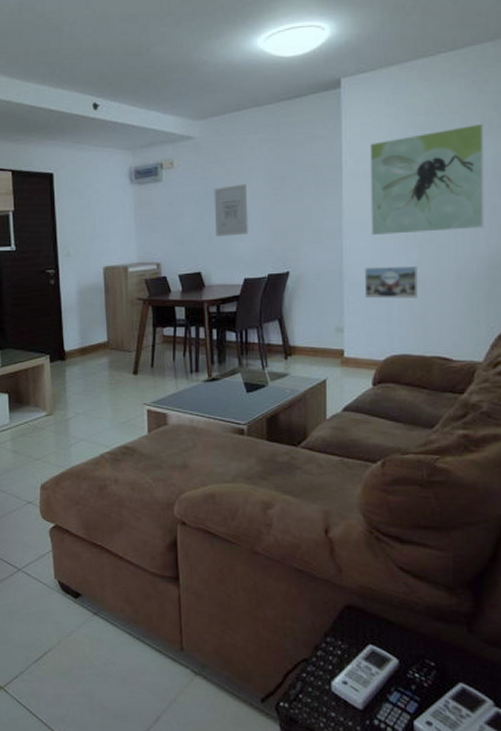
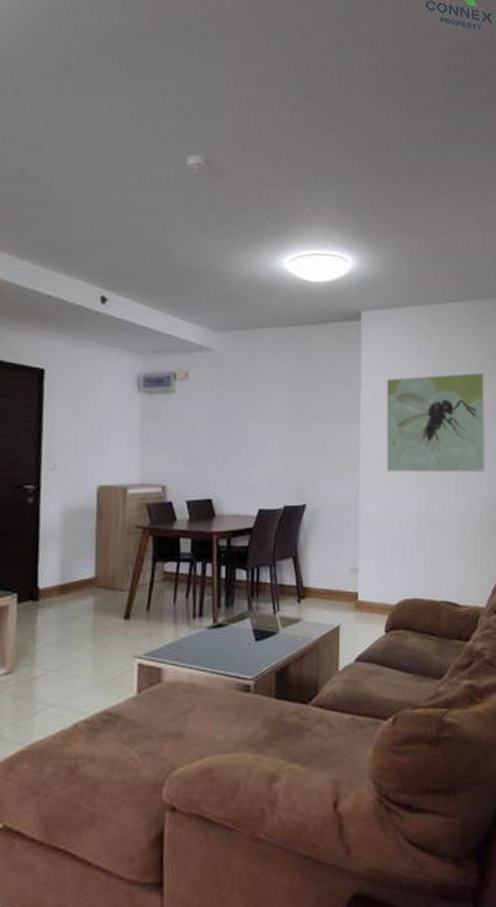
wall art: present [214,183,248,237] -> none [230,405,266,462]
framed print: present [364,267,418,299] -> none [379,505,428,539]

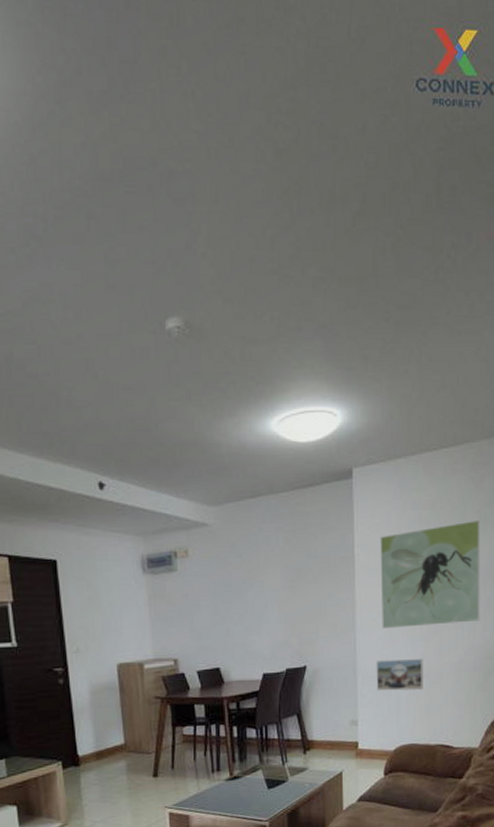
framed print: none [379,505,428,539] -> present [376,659,423,691]

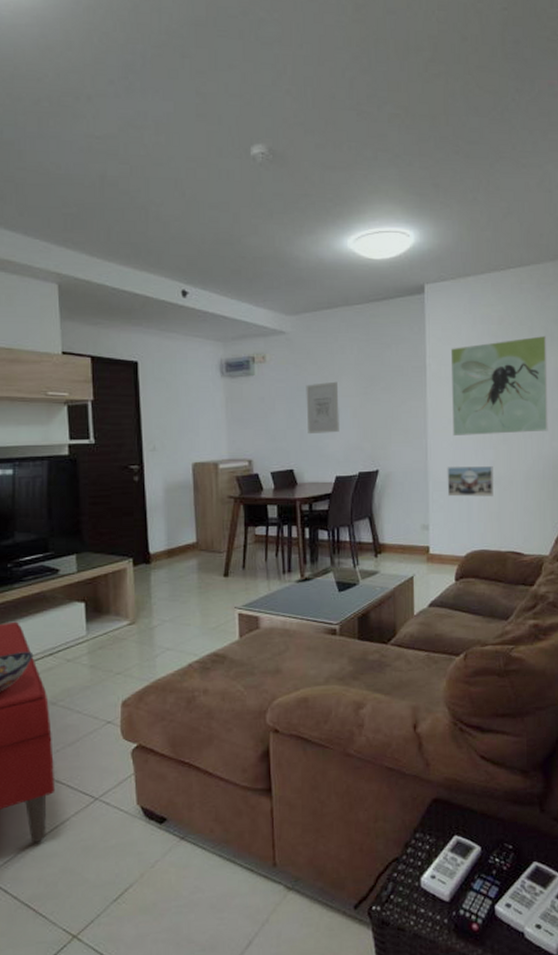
wall art: none [230,575,266,631] -> present [306,381,339,435]

